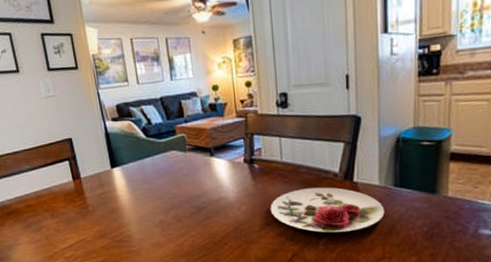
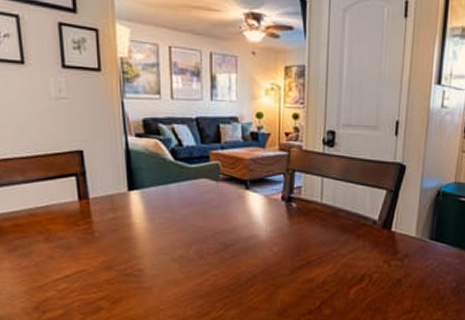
plate: present [270,187,385,233] -> none [303,233,418,282]

